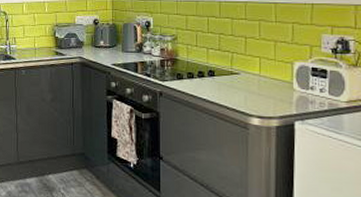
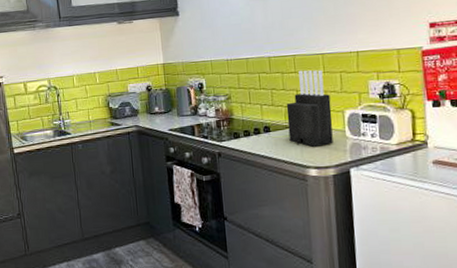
knife block: none [233,17,280,96] -> present [286,70,334,147]

